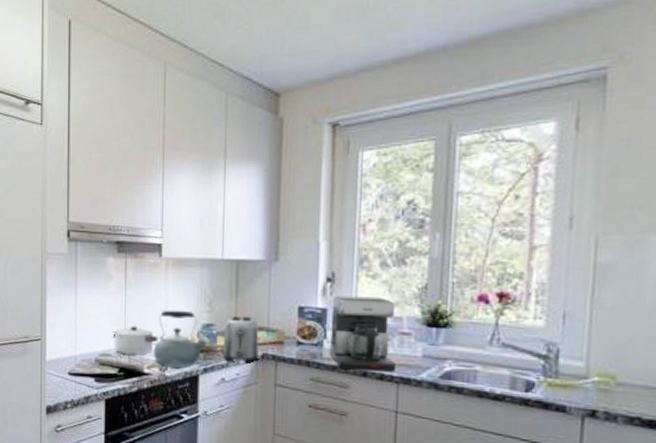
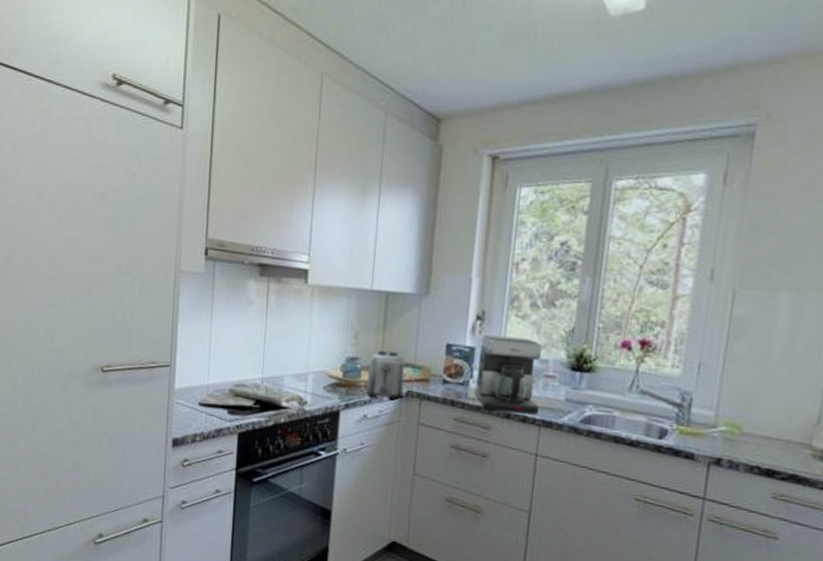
cooking pot: present [113,326,158,356] -> none [250,355,299,388]
kettle: present [153,310,210,369] -> none [292,340,354,404]

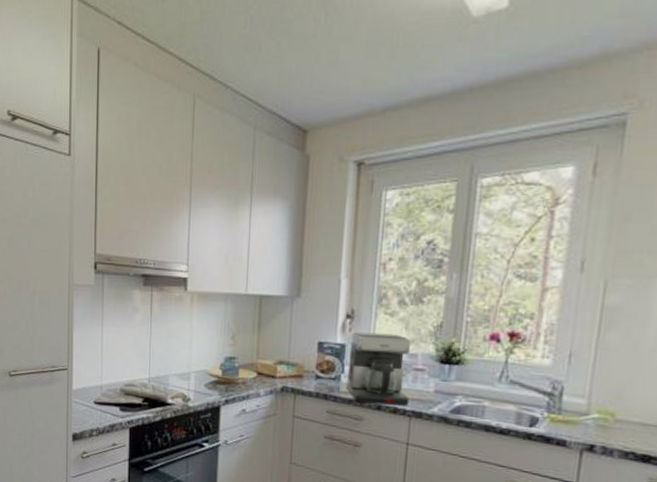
toaster: present [366,350,405,400] -> none [244,350,280,395]

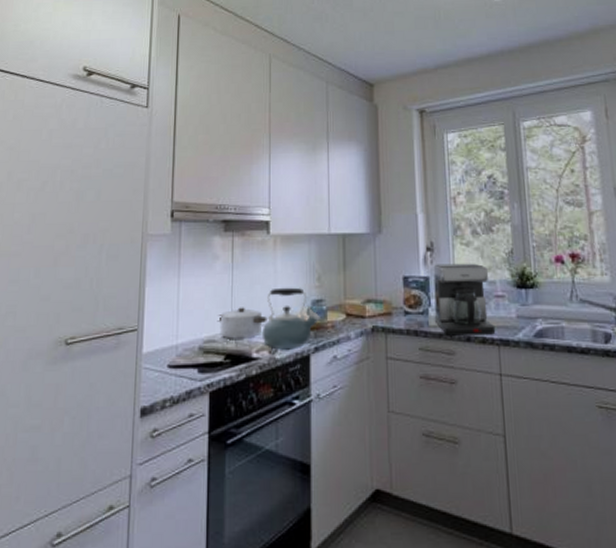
cooking pot: none [138,357,182,386] -> present [218,307,267,339]
kettle: none [176,342,232,400] -> present [261,287,320,350]

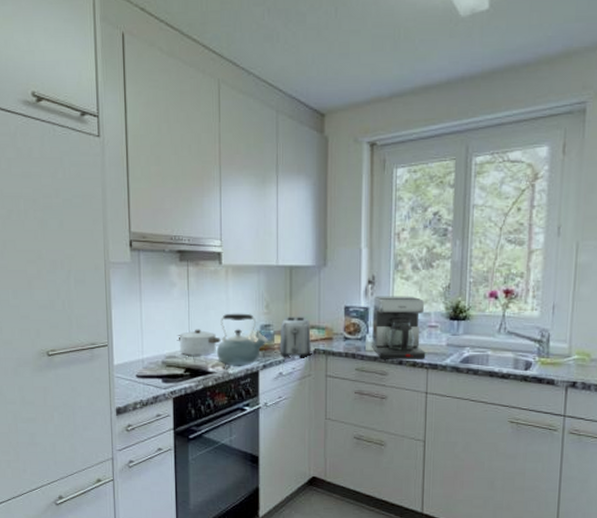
toaster: none [333,290,368,337] -> present [279,317,311,357]

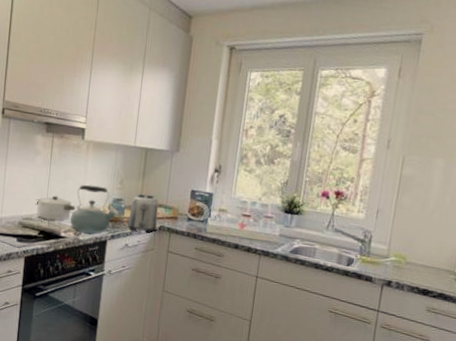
coffee maker: present [372,296,426,360] -> none [212,184,263,246]

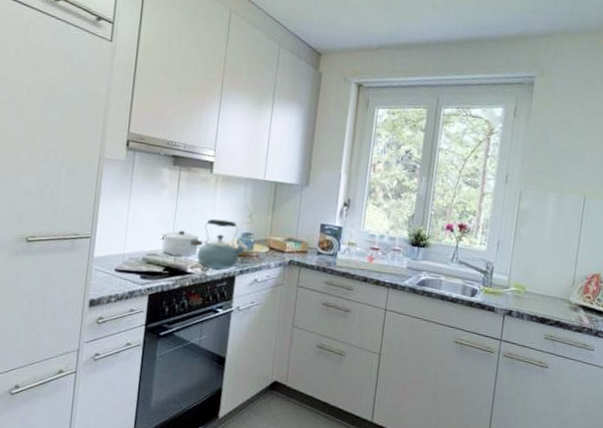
toaster: present [128,194,159,233] -> none [257,228,289,267]

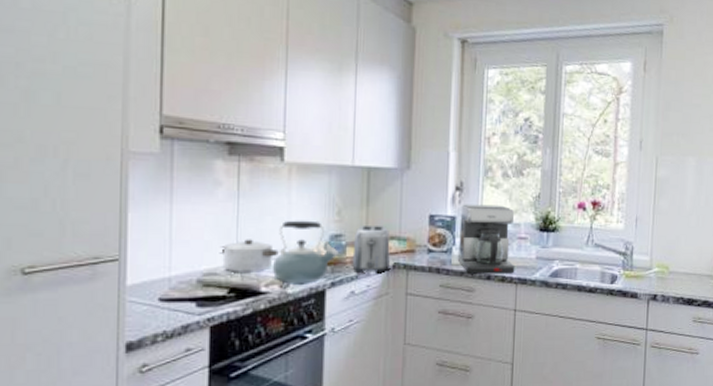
toaster: none [257,228,289,267] -> present [352,226,390,272]
coffee maker: none [341,217,391,279] -> present [458,204,515,274]

